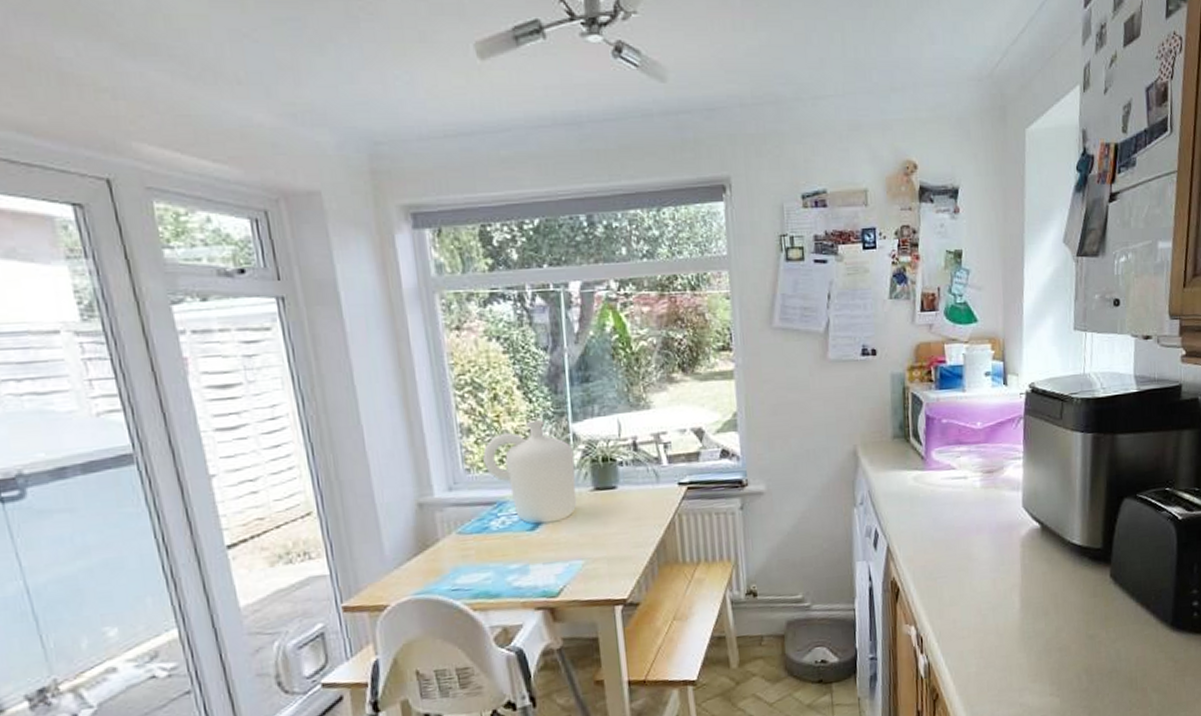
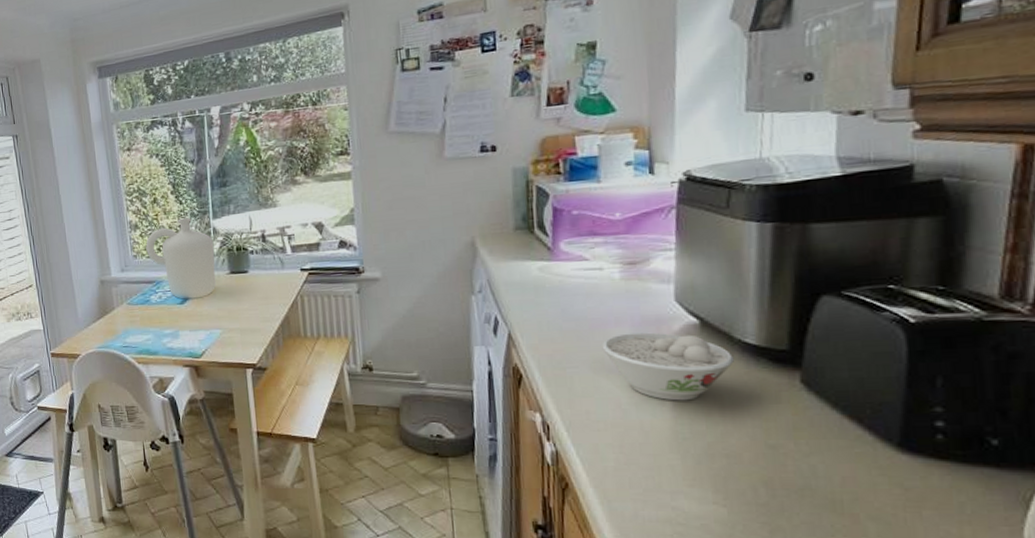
bowl: none [966,538,1065,603] -> present [601,332,734,401]

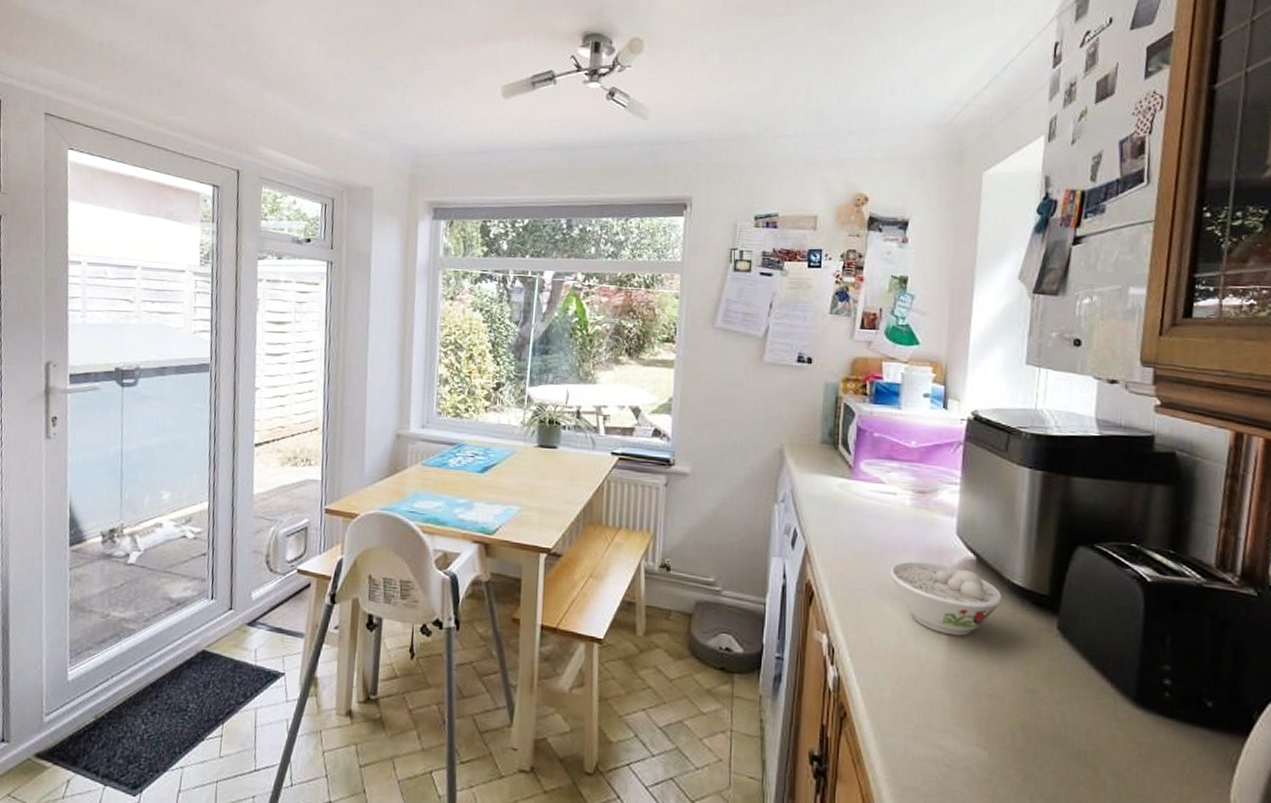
water jug: present [146,217,216,300] -> none [453,380,526,470]

